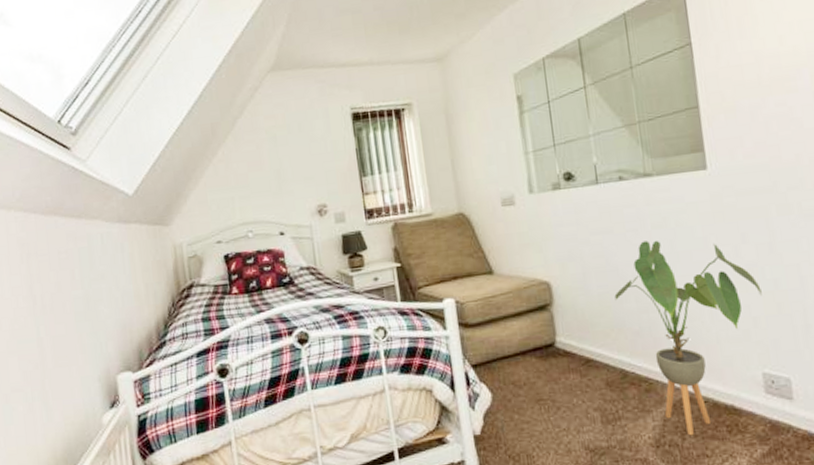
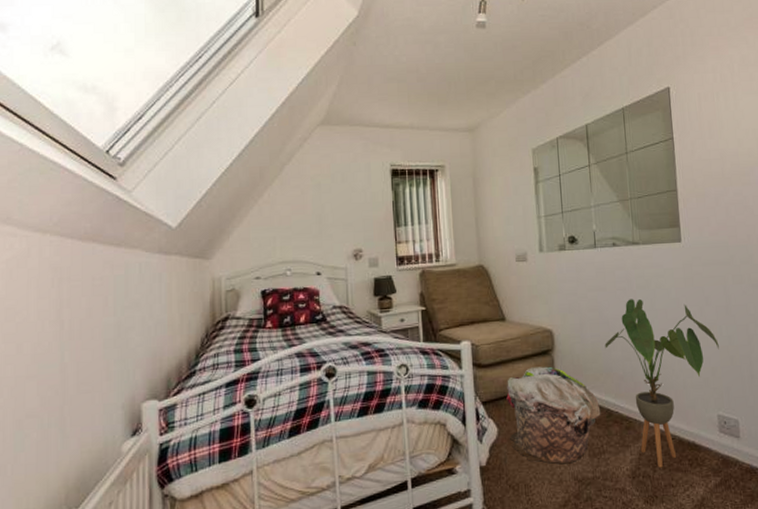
laundry basket: none [499,323,614,432] -> present [506,366,601,464]

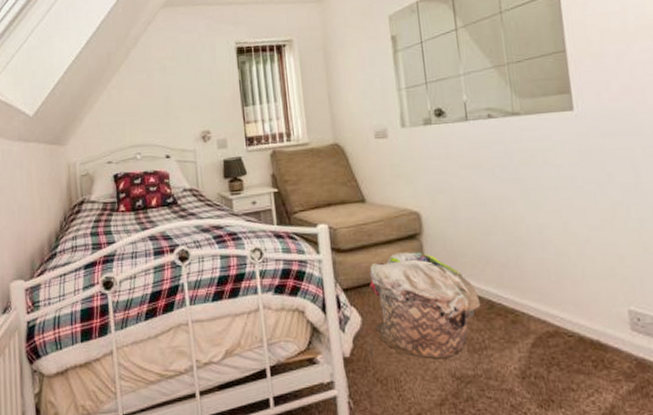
house plant: present [605,298,719,468] -> none [482,176,628,369]

